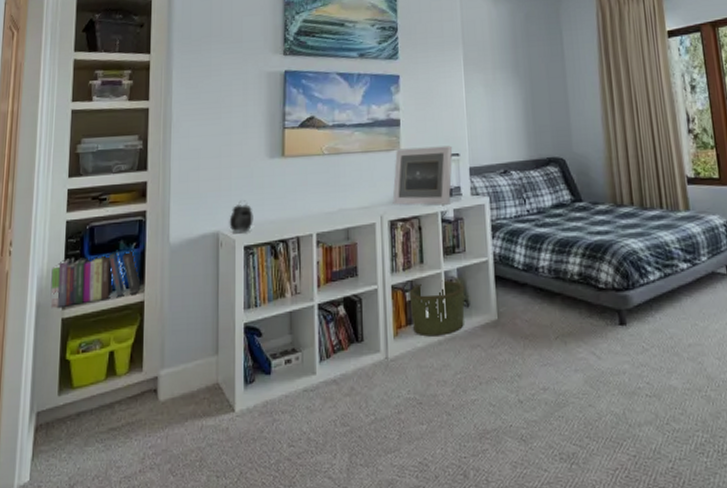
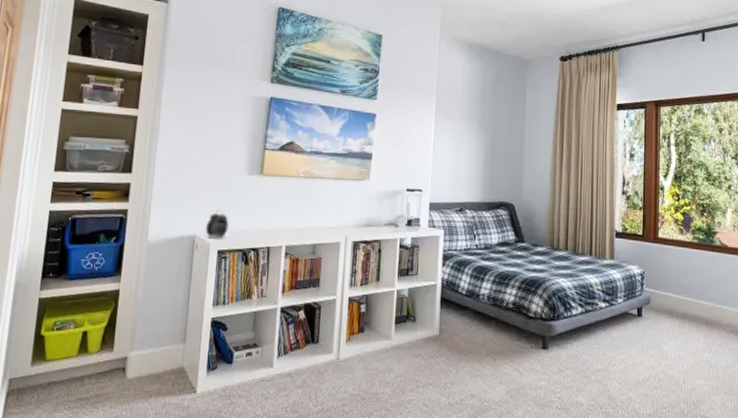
books: present [50,250,141,309] -> none [29,243,118,289]
picture frame: present [392,145,453,206] -> none [357,179,417,233]
basket: present [409,281,465,337] -> none [363,297,414,344]

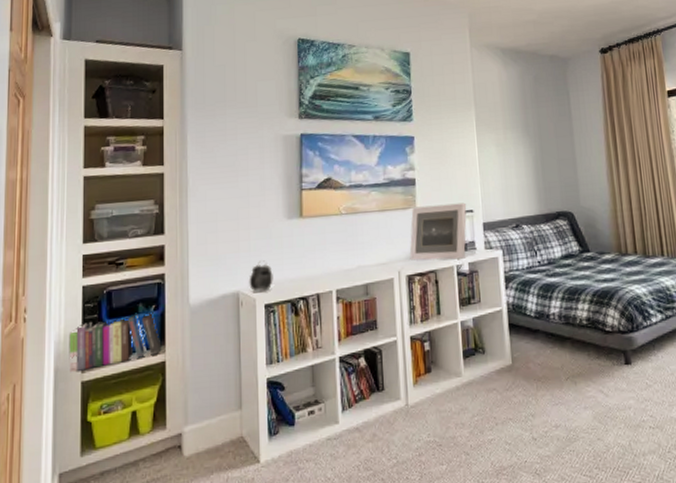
books: none [29,243,118,289] -> present [69,312,162,373]
picture frame: none [357,179,417,233] -> present [409,202,467,261]

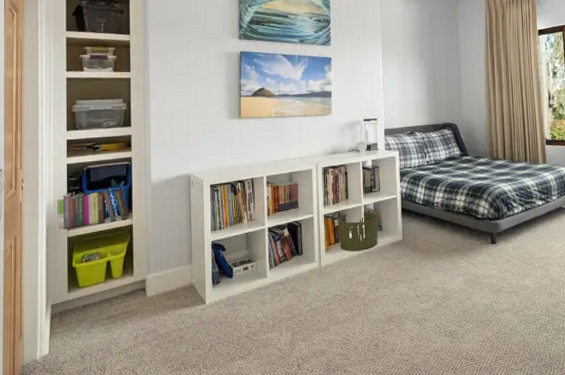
alarm clock: present [249,260,273,293] -> none [198,151,217,176]
picture frame: present [409,202,467,261] -> none [325,112,372,157]
basket: none [427,330,481,383] -> present [337,212,379,251]

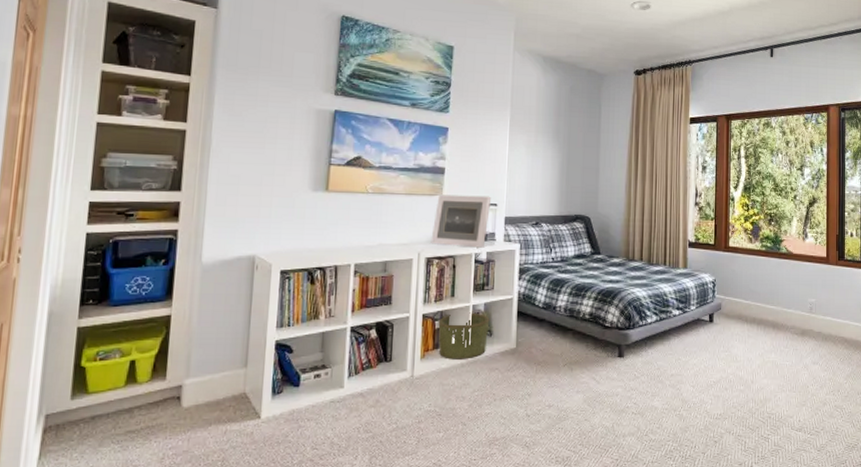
books: present [57,187,130,230] -> none [65,266,169,318]
picture frame: none [325,112,372,157] -> present [431,194,492,248]

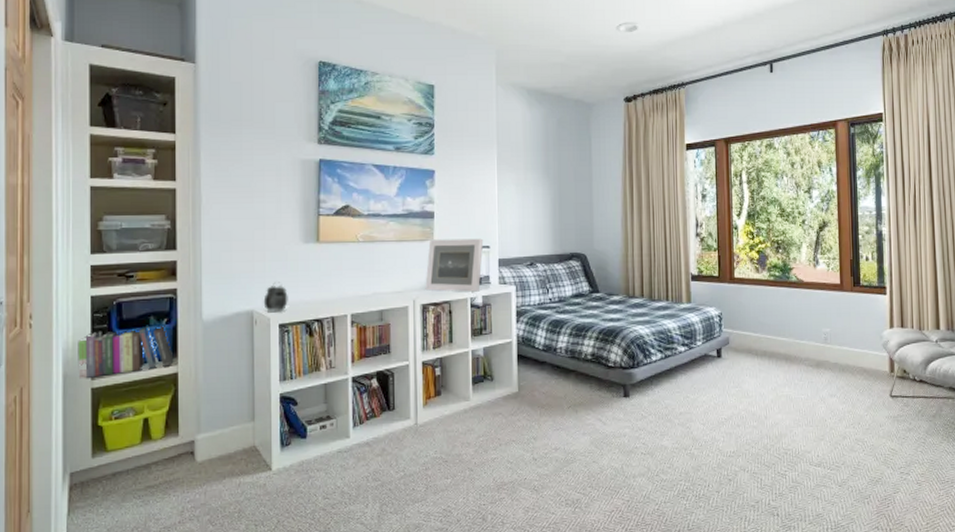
books: none [65,266,169,318] -> present [78,326,174,379]
alarm clock: none [266,228,292,259] -> present [263,282,288,313]
basket: present [438,314,490,360] -> none [438,359,490,406]

